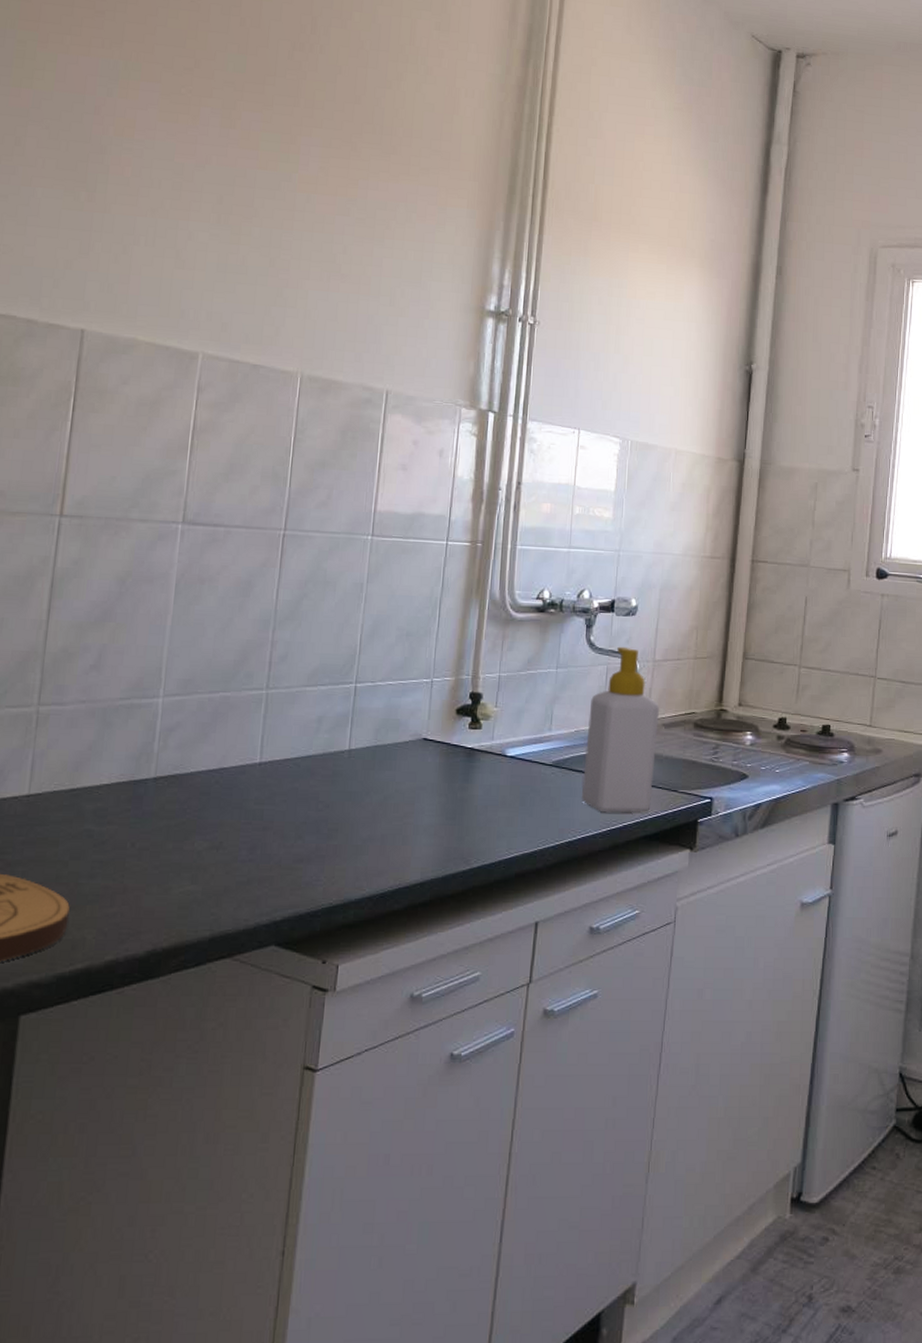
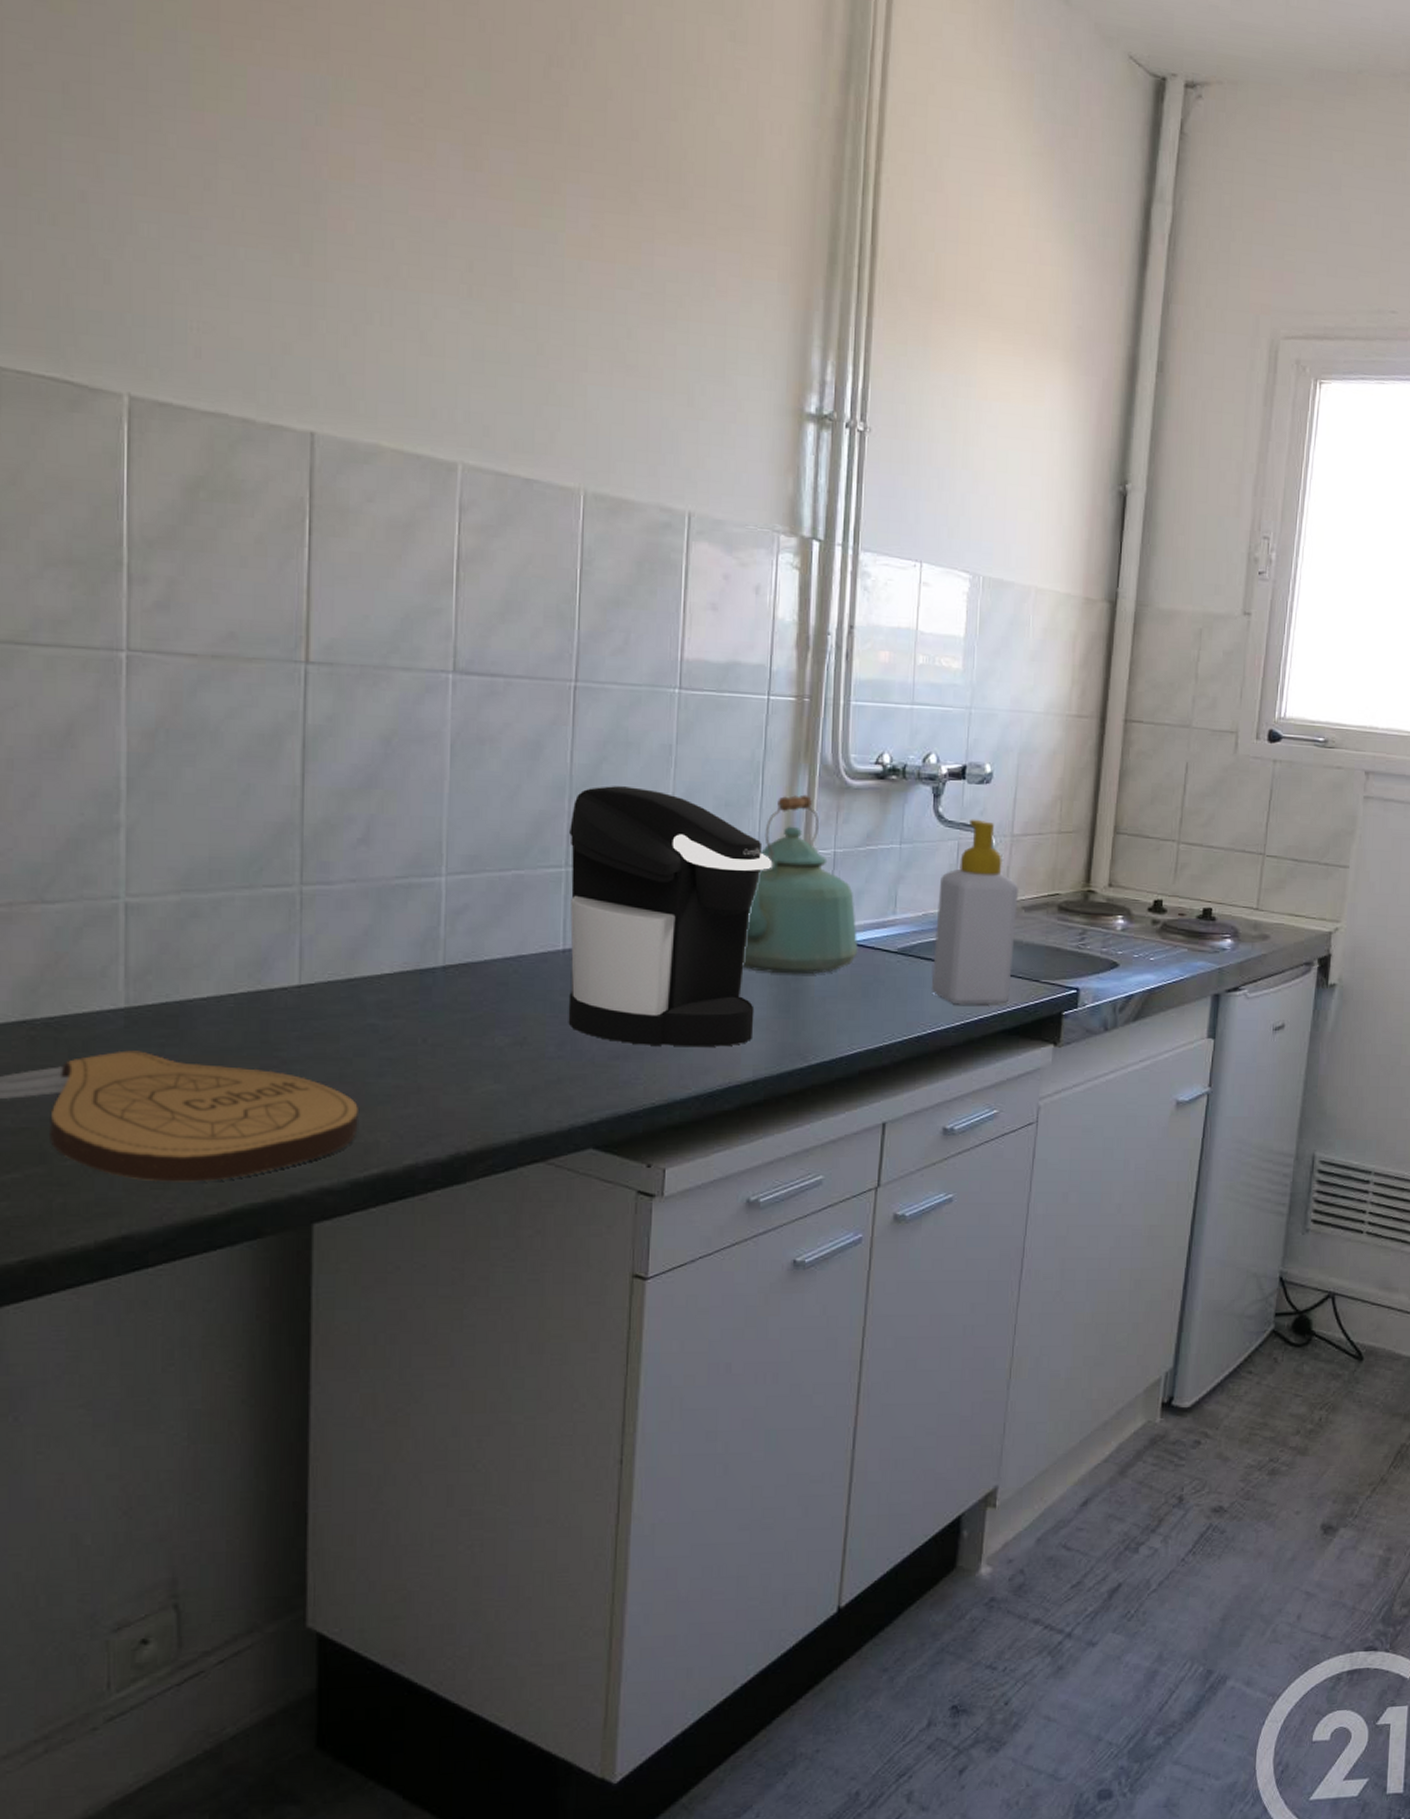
coffee maker: none [260,619,445,852] -> present [568,786,773,1048]
kettle: none [415,625,518,786] -> present [742,794,858,975]

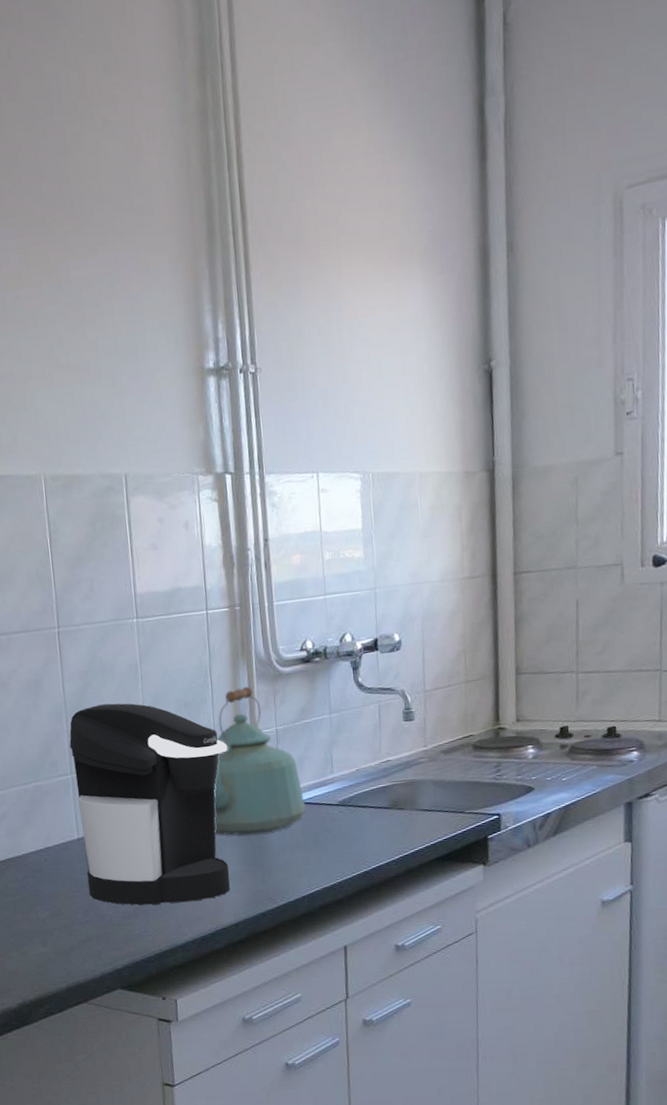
soap bottle: present [931,819,1019,1005] -> none [367,682,440,841]

